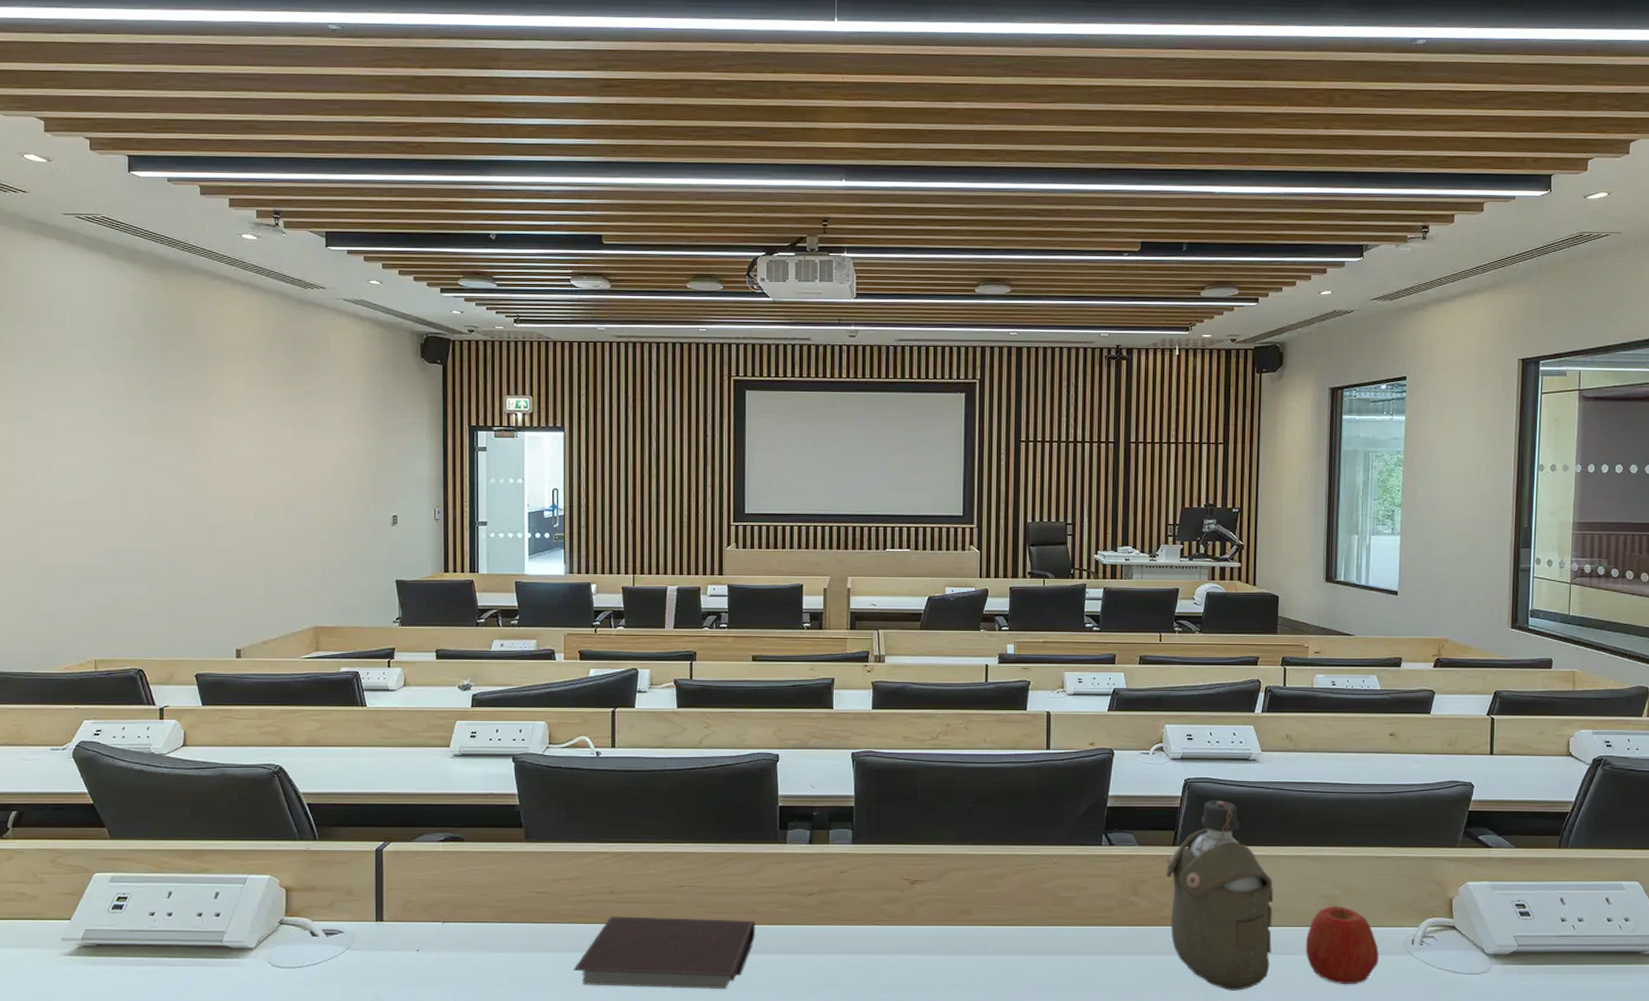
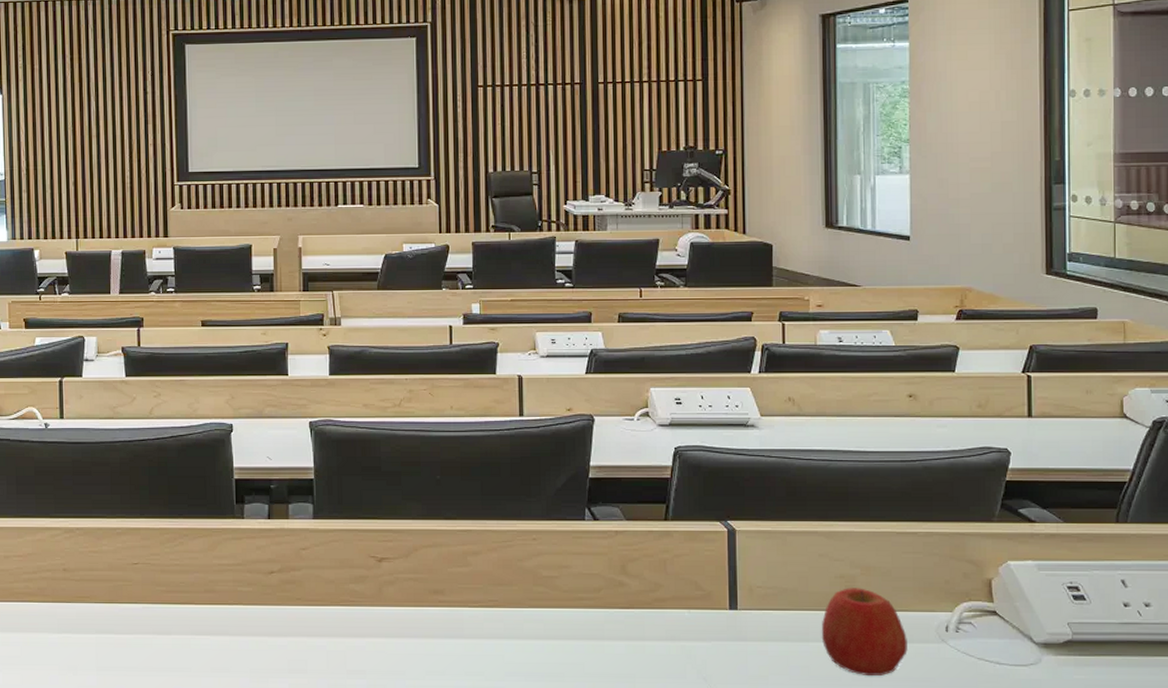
notebook: present [573,916,755,989] -> none [28,595,214,672]
water bottle: present [1165,800,1274,991] -> none [657,470,782,681]

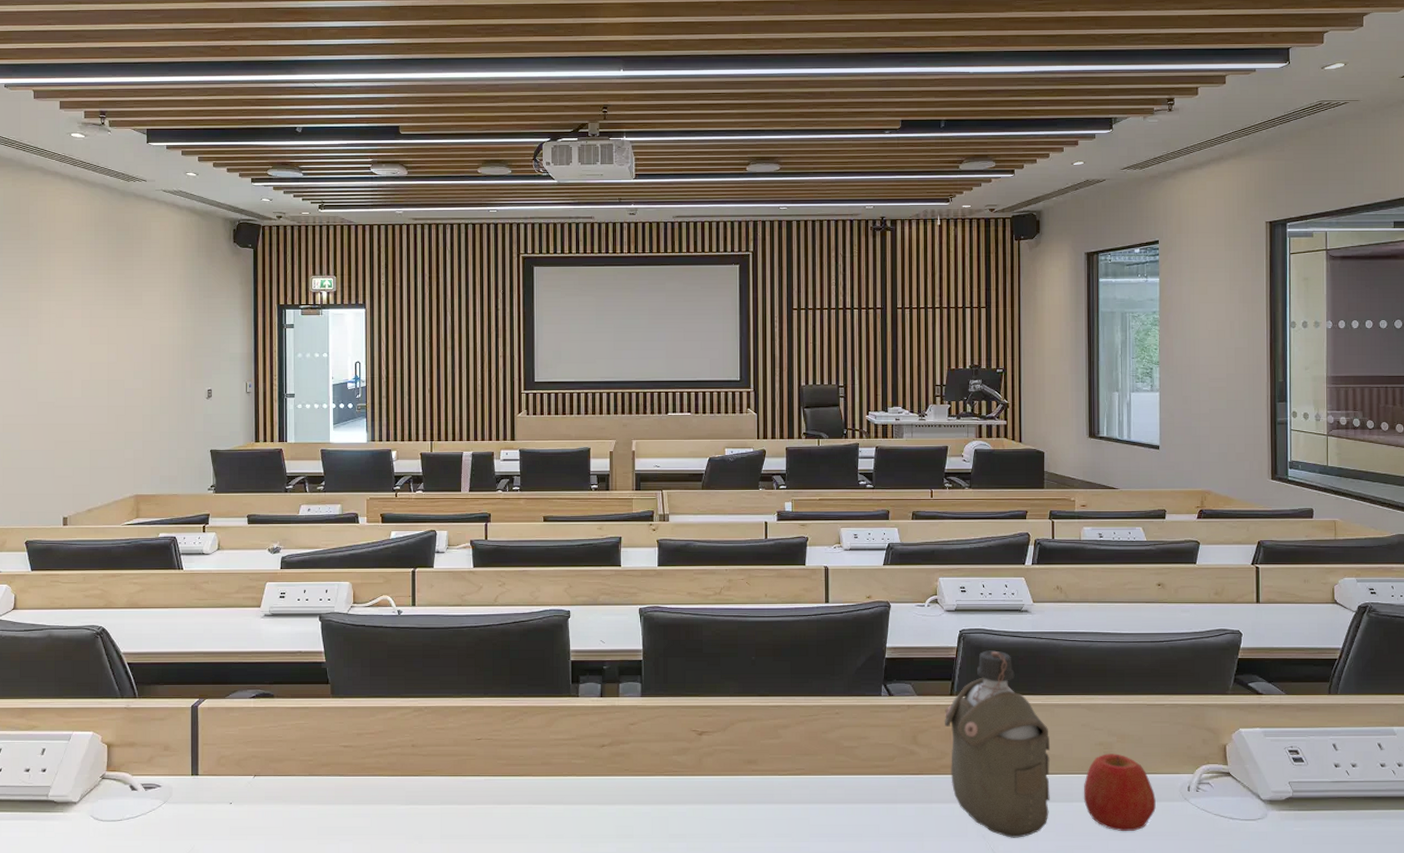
water bottle: none [657,470,782,681] -> present [944,650,1051,838]

